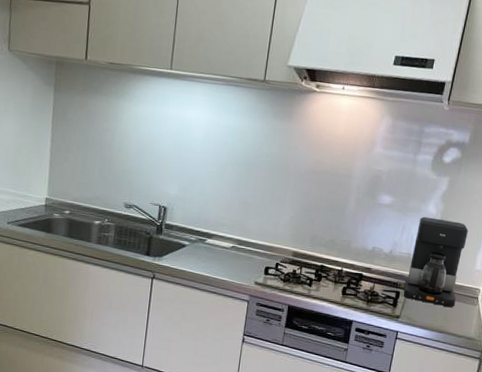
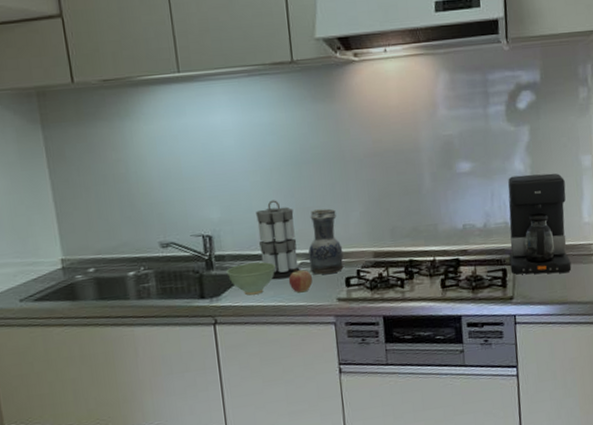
bowl: none [171,235,212,263] -> present [226,261,276,296]
spice rack: none [201,190,237,256] -> present [256,200,300,280]
fruit: none [219,249,239,271] -> present [288,268,312,293]
ceramic jug: none [238,206,271,262] -> present [308,208,344,275]

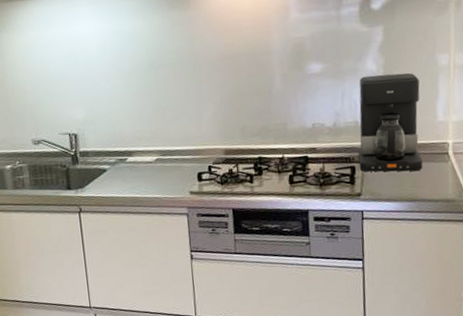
bowl: present [226,261,276,296] -> none [89,157,134,188]
spice rack: present [256,200,300,280] -> none [116,101,156,174]
fruit: present [288,268,312,293] -> none [145,164,167,186]
ceramic jug: present [308,208,344,275] -> none [163,109,196,170]

